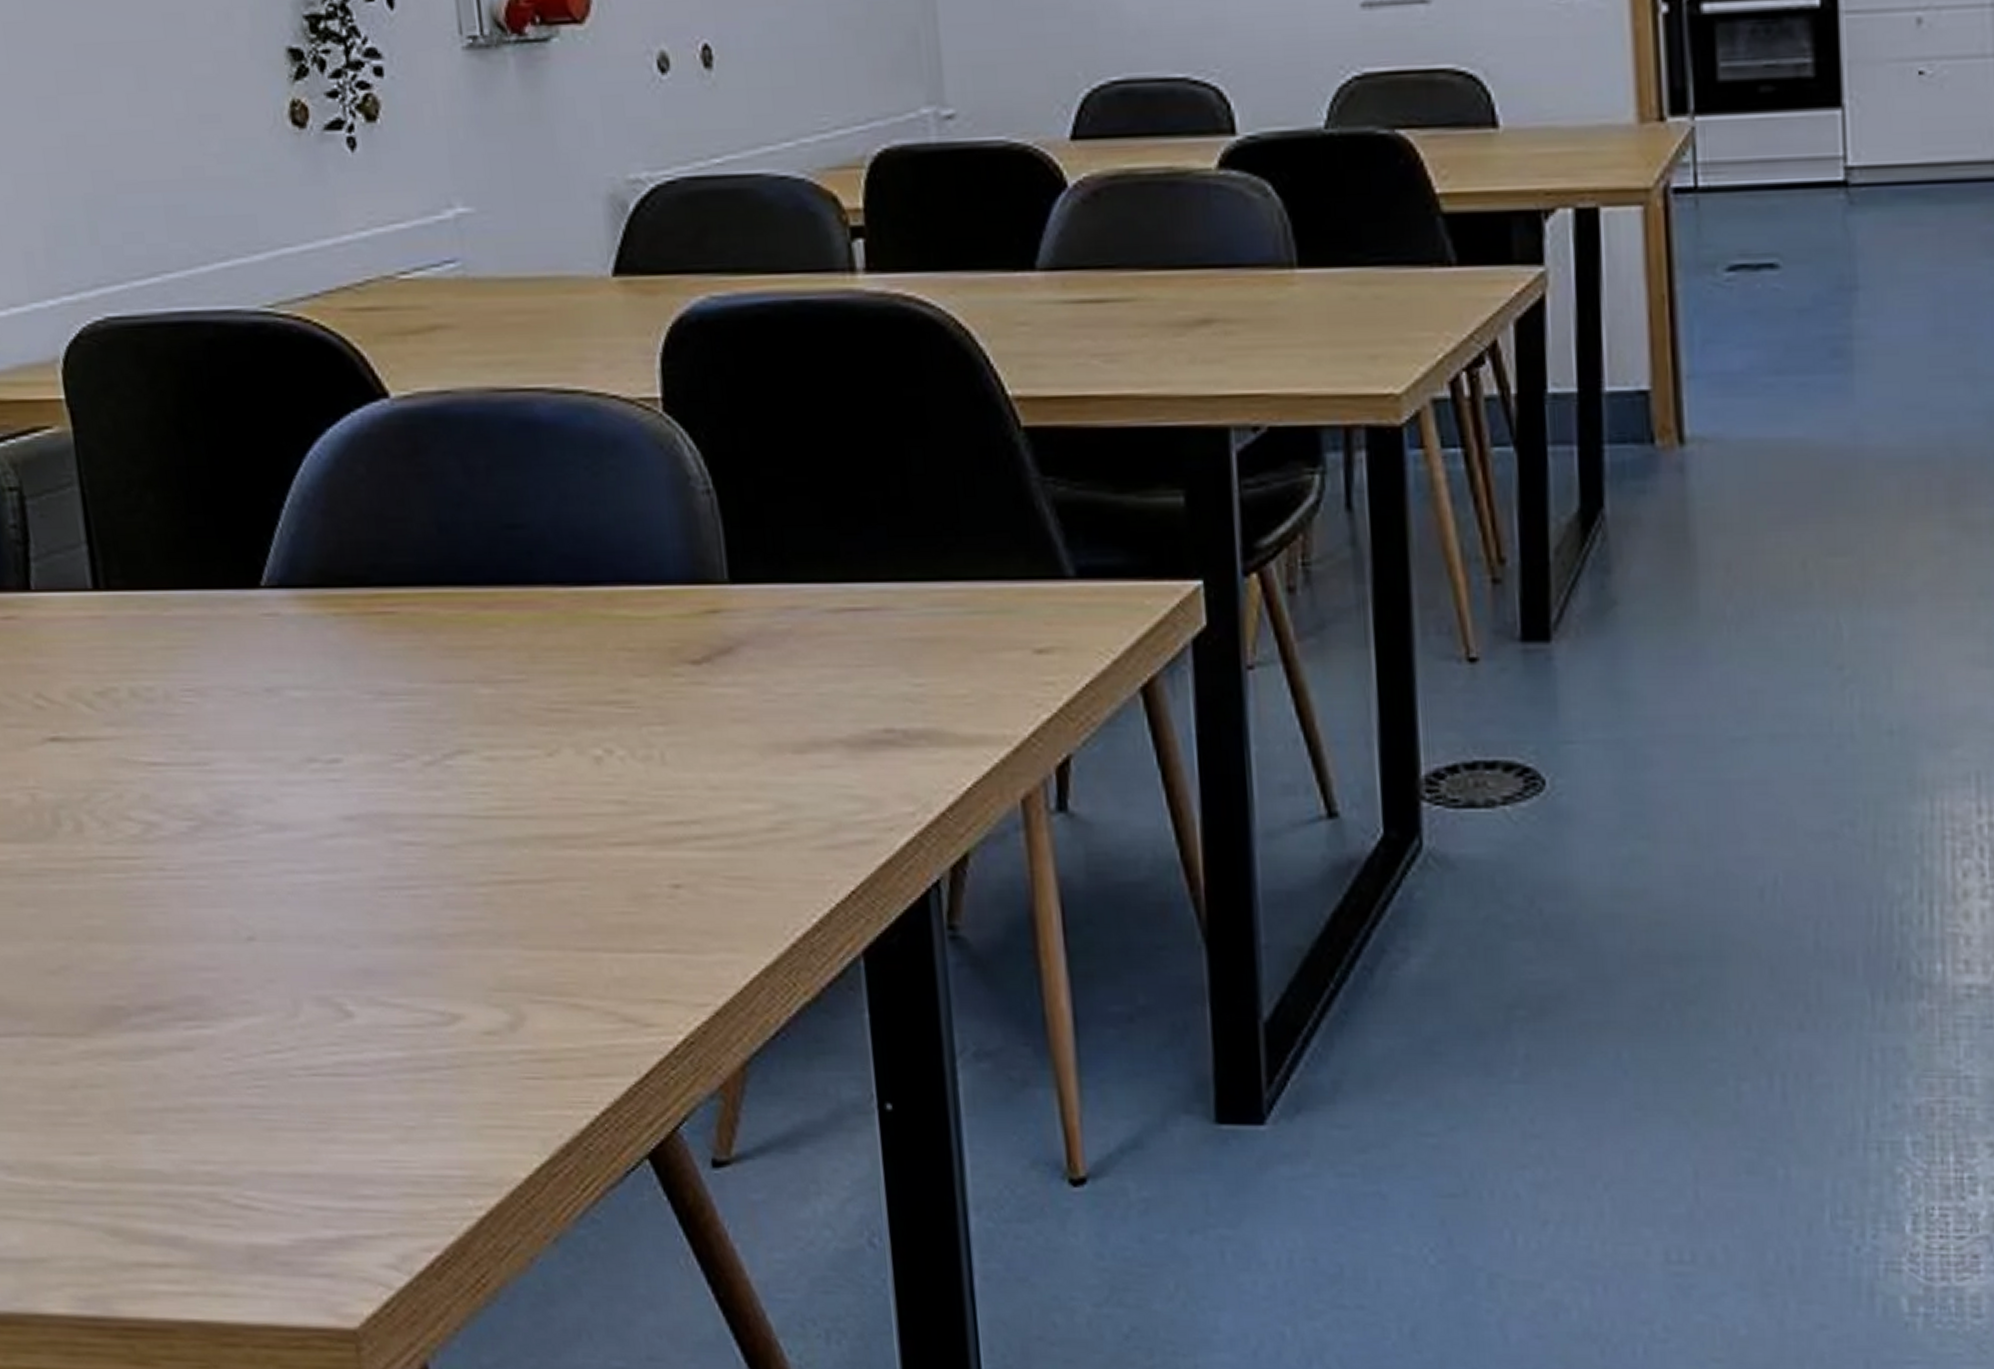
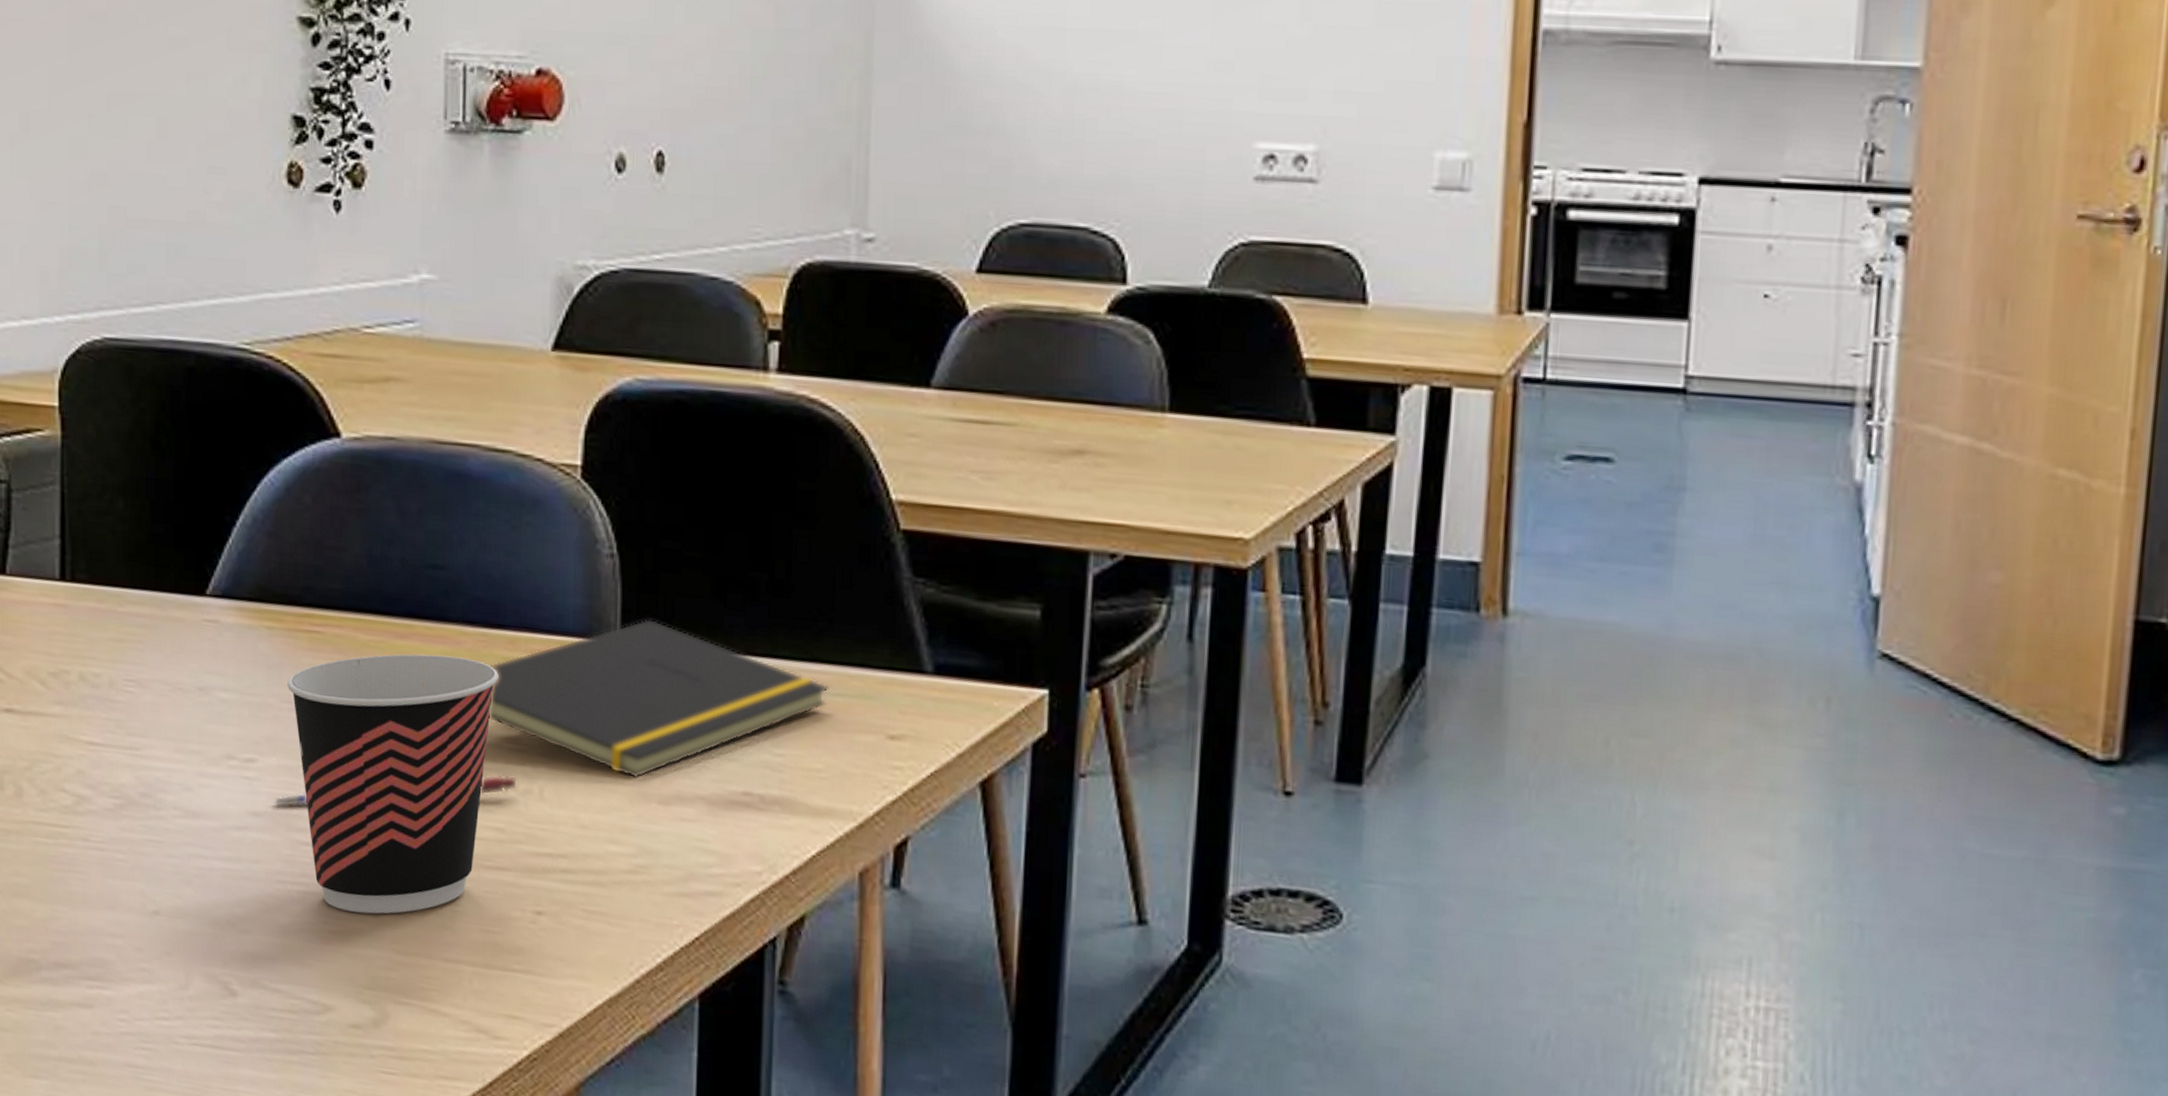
cup: none [365,621,600,910] -> present [287,654,498,914]
pen: none [368,743,634,807] -> present [275,774,517,807]
notepad: none [589,554,964,730] -> present [488,618,829,779]

